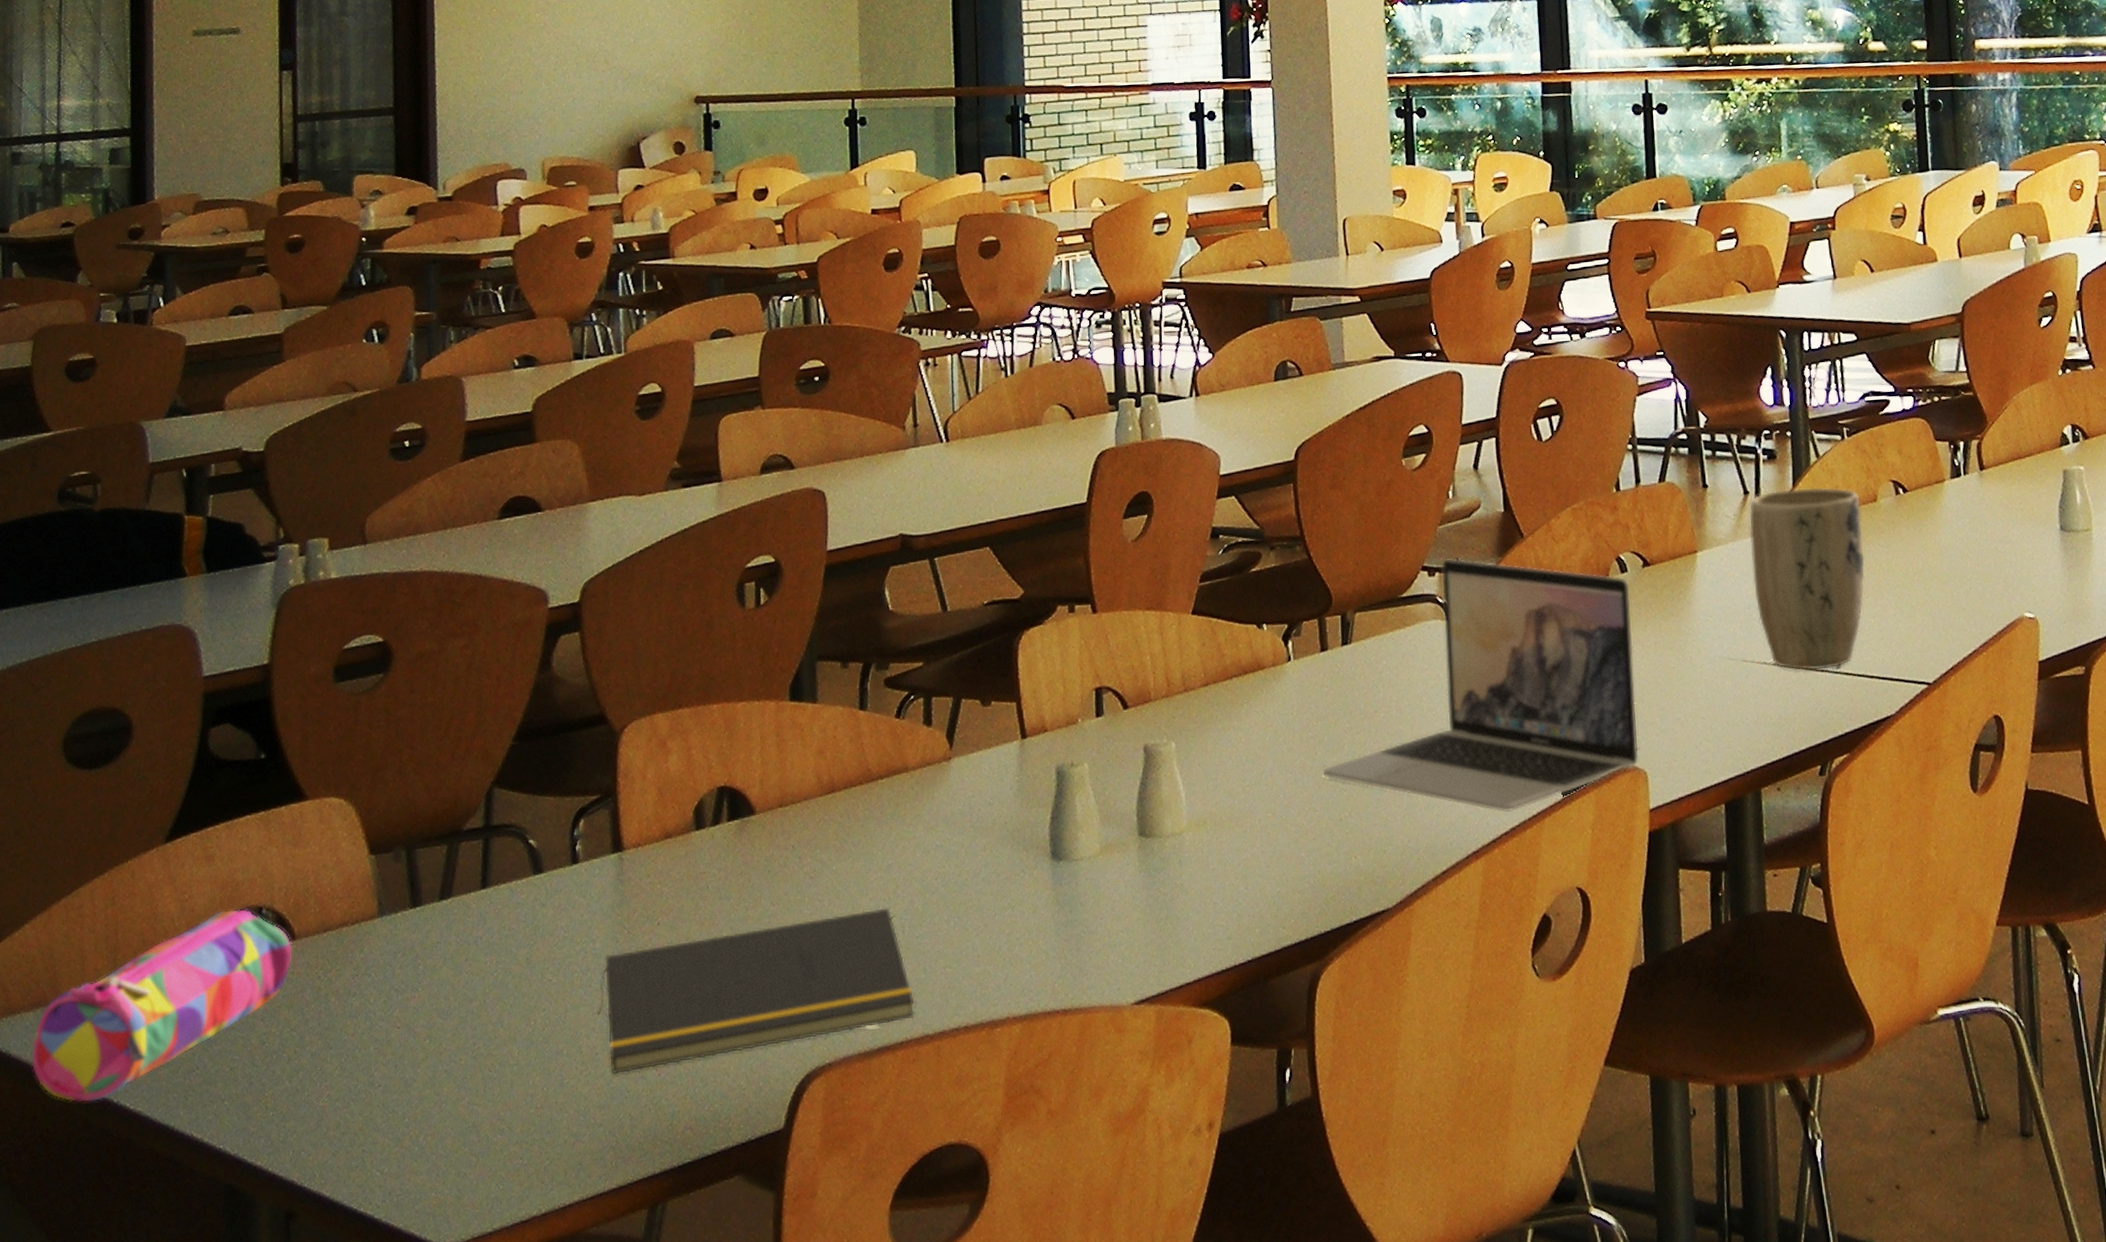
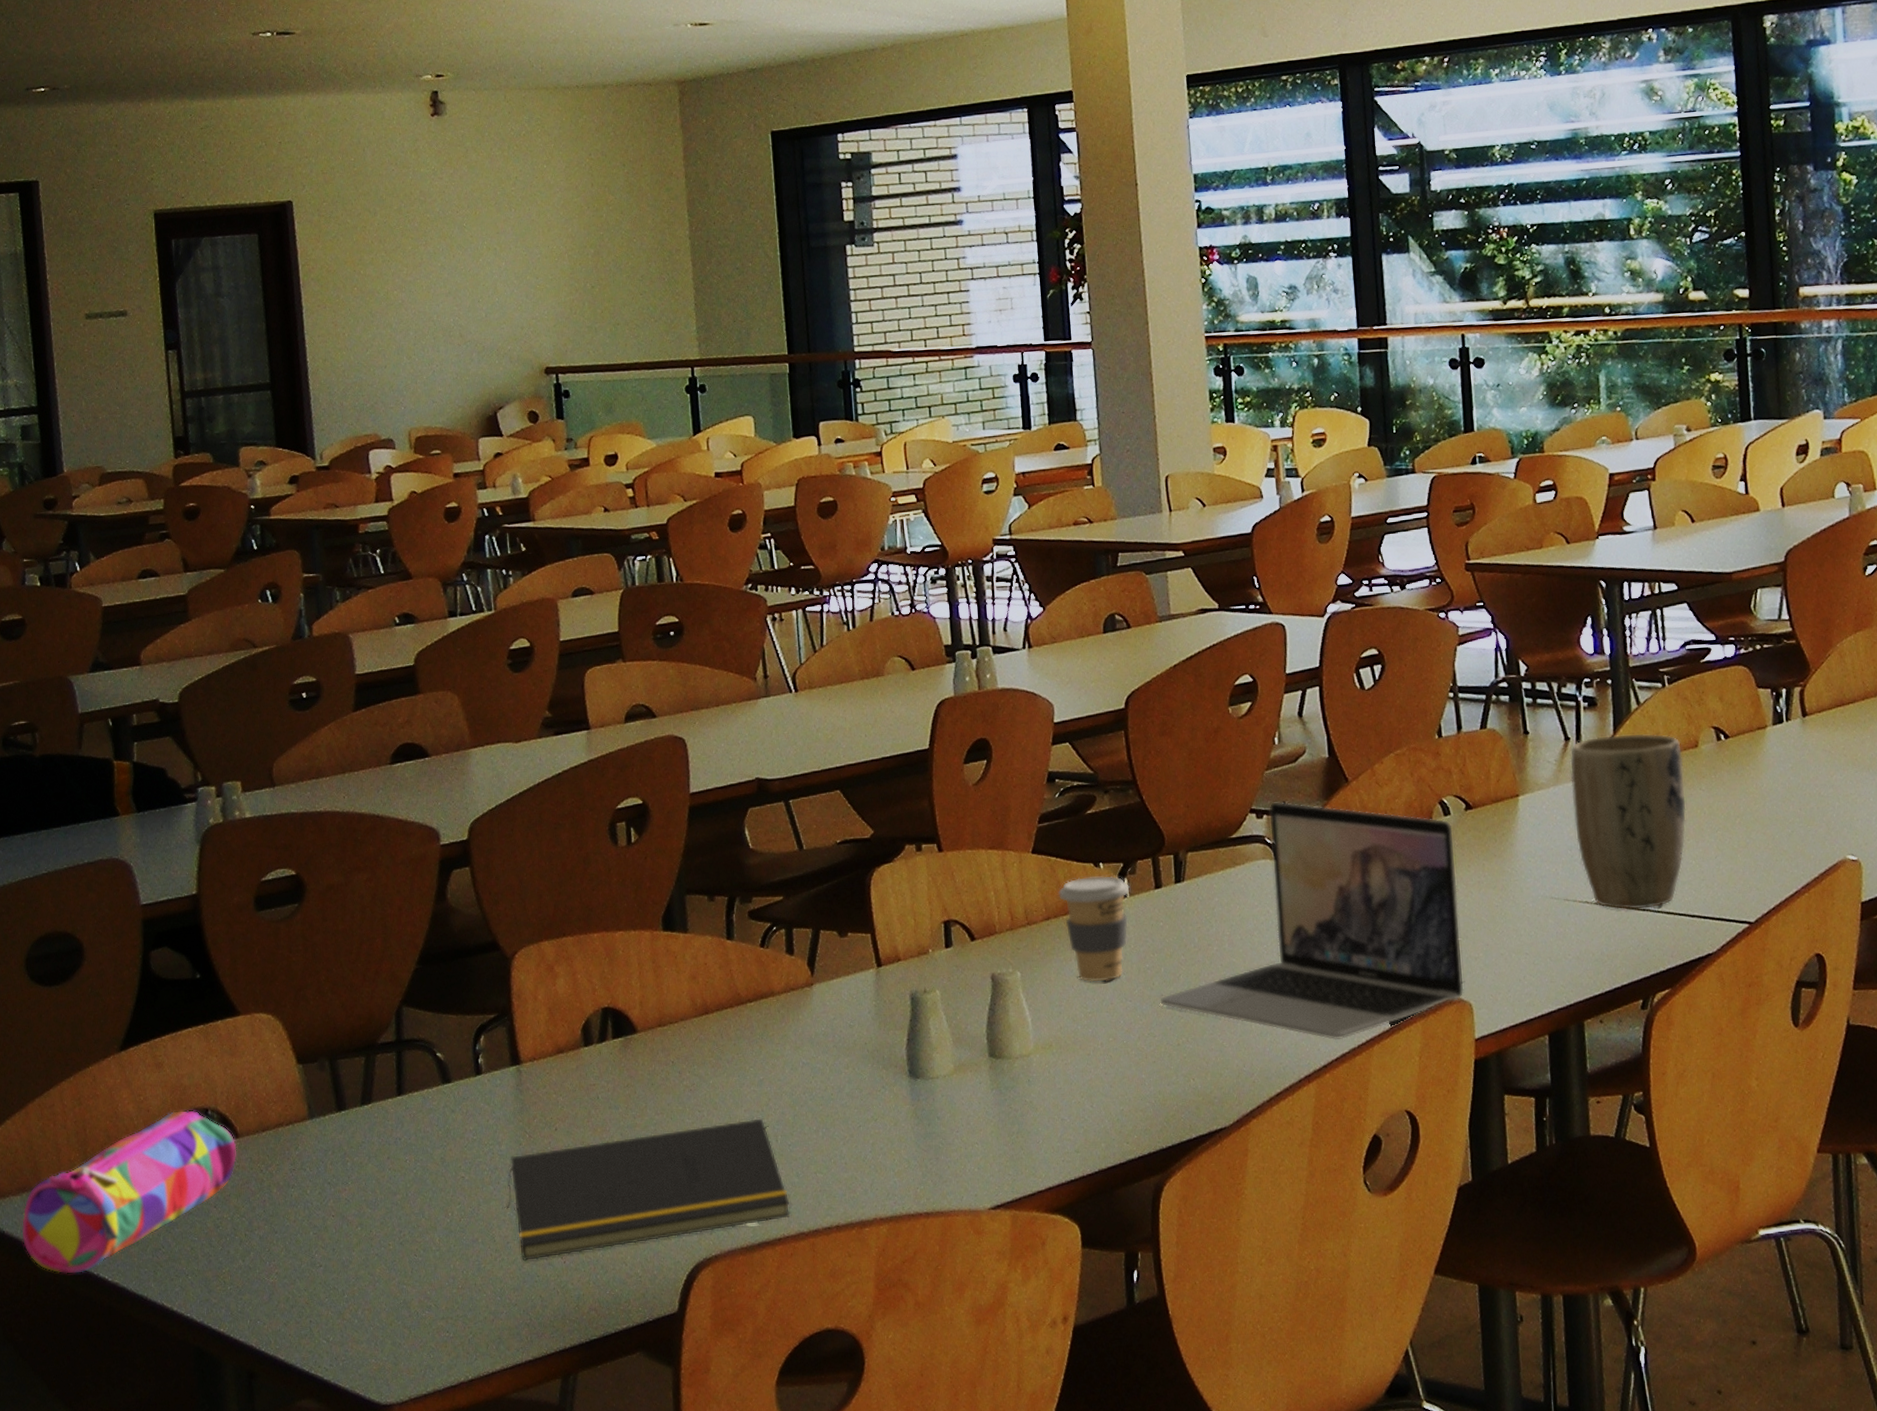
coffee cup: none [1218,638,1294,753] -> present [1058,875,1130,982]

